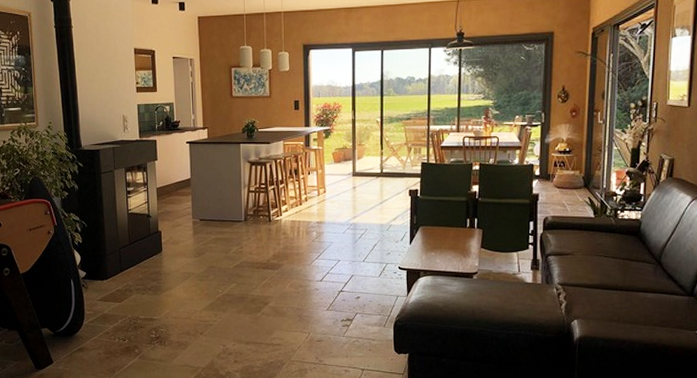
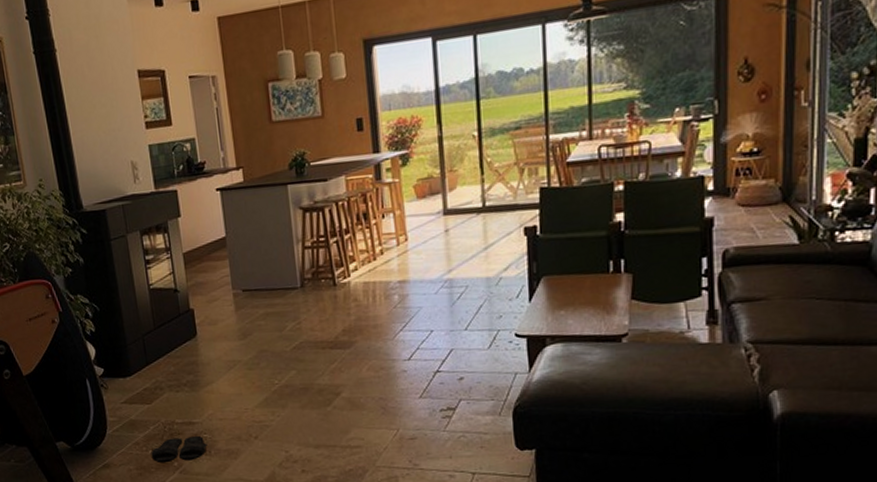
slippers: none [117,329,163,349] -> present [151,435,207,462]

